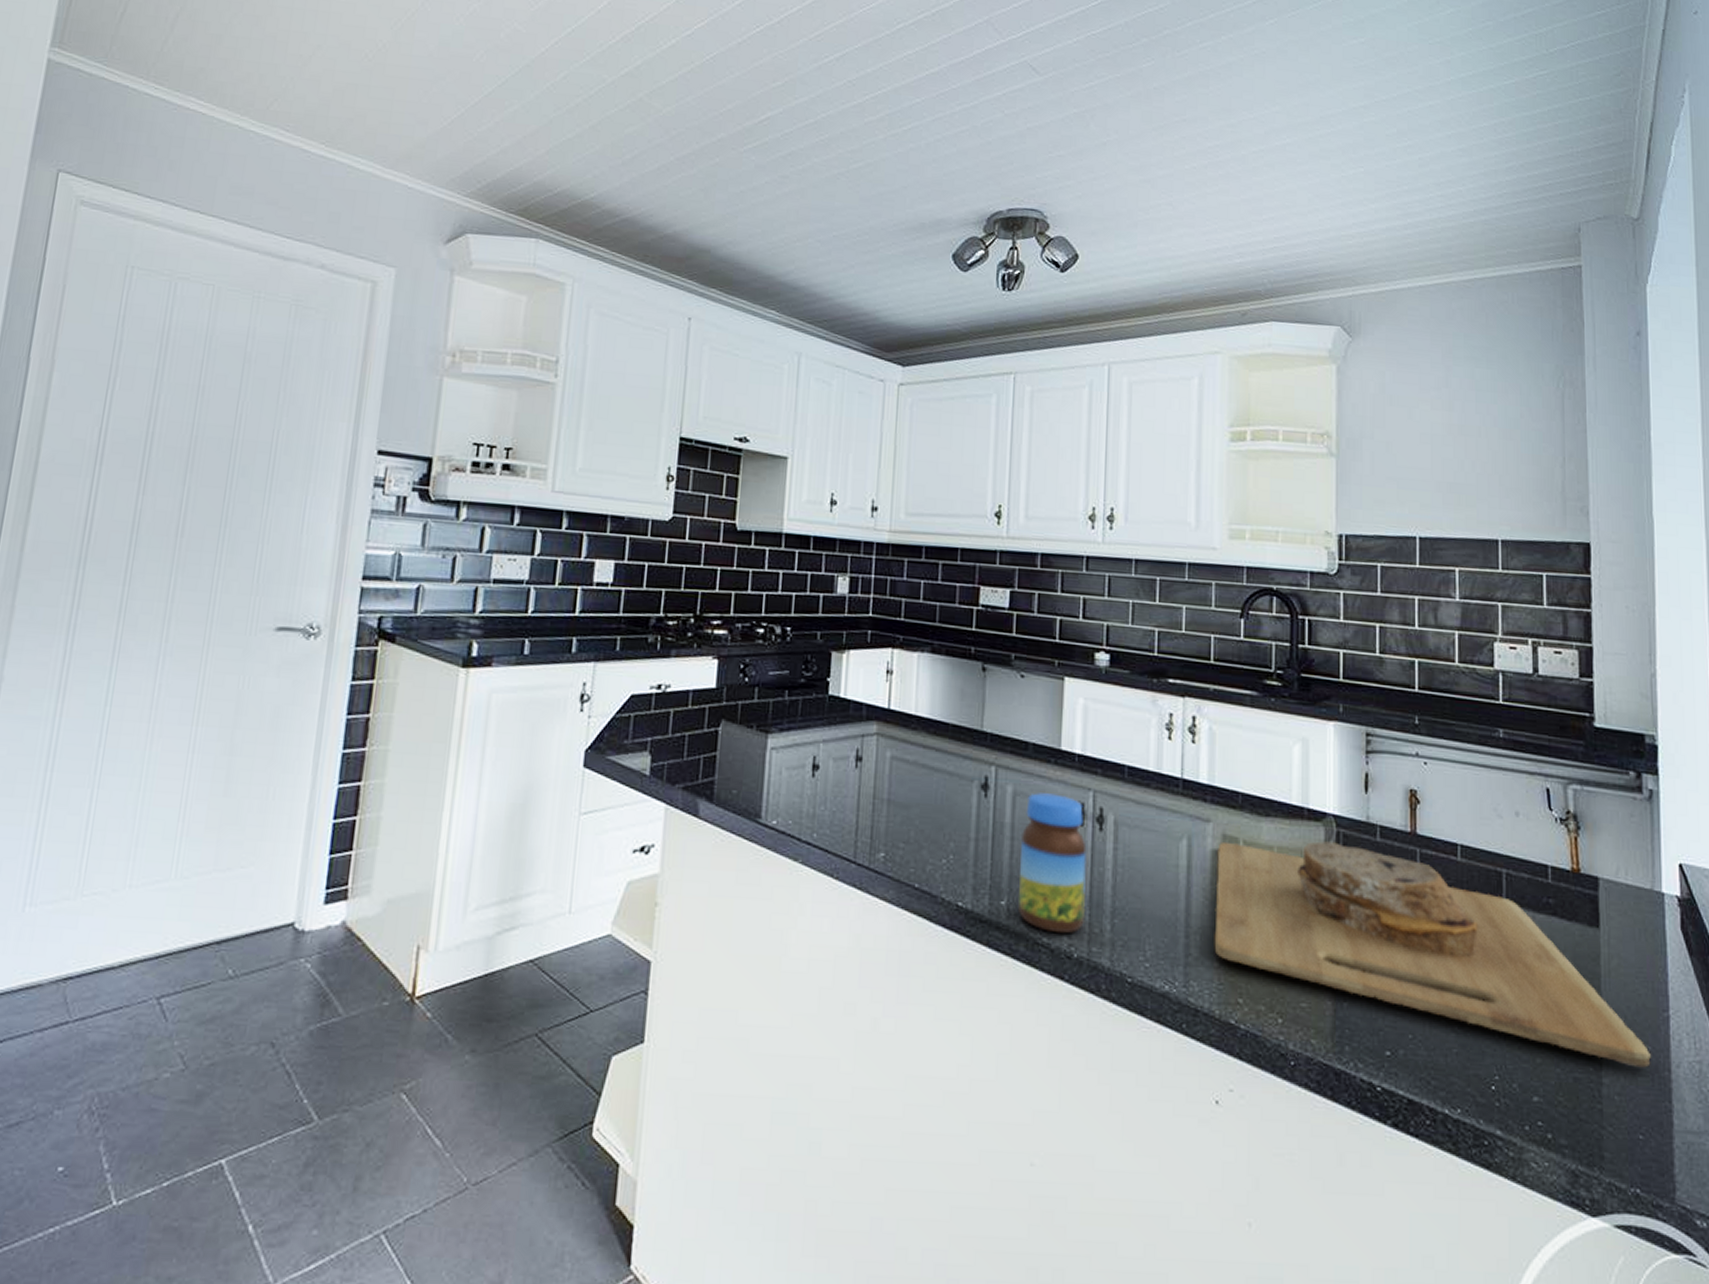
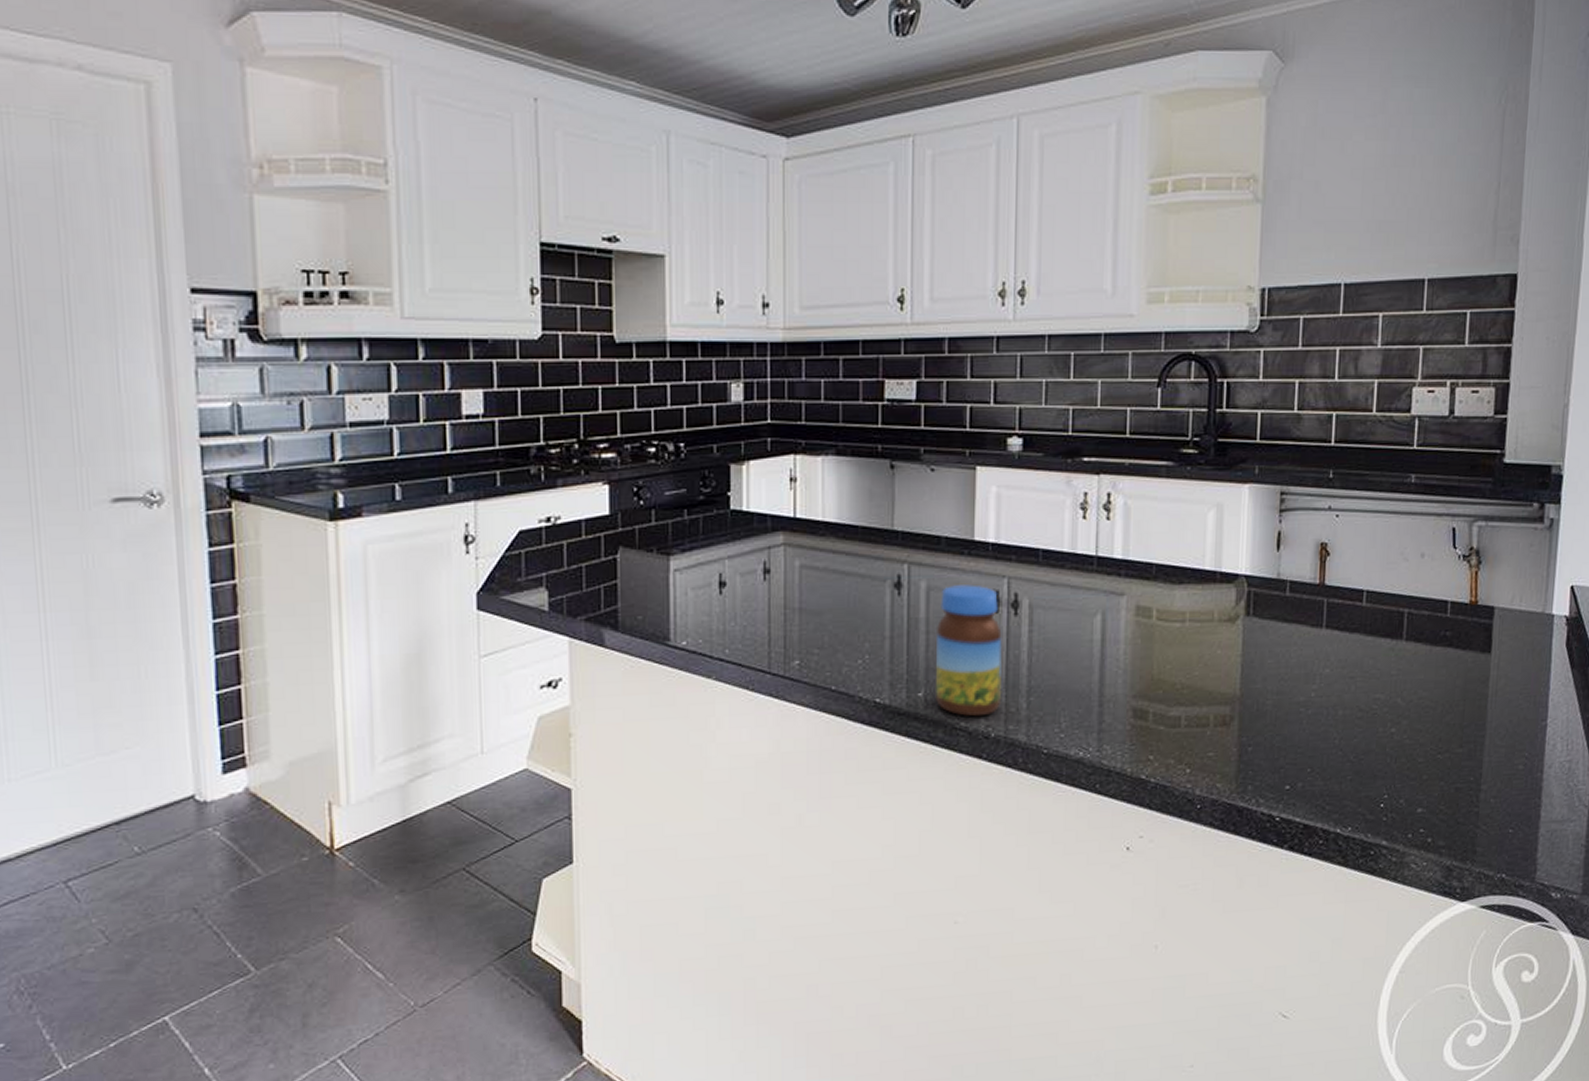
cutting board: present [1214,841,1651,1068] -> none [1126,601,1527,773]

